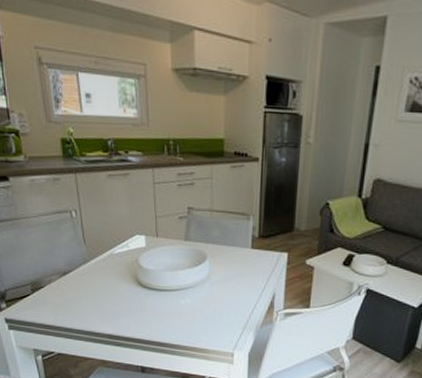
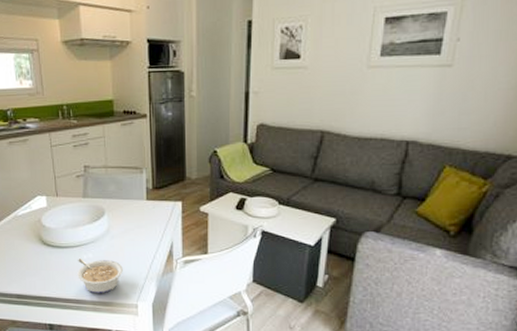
legume: none [174,303,221,340] -> present [77,259,123,294]

